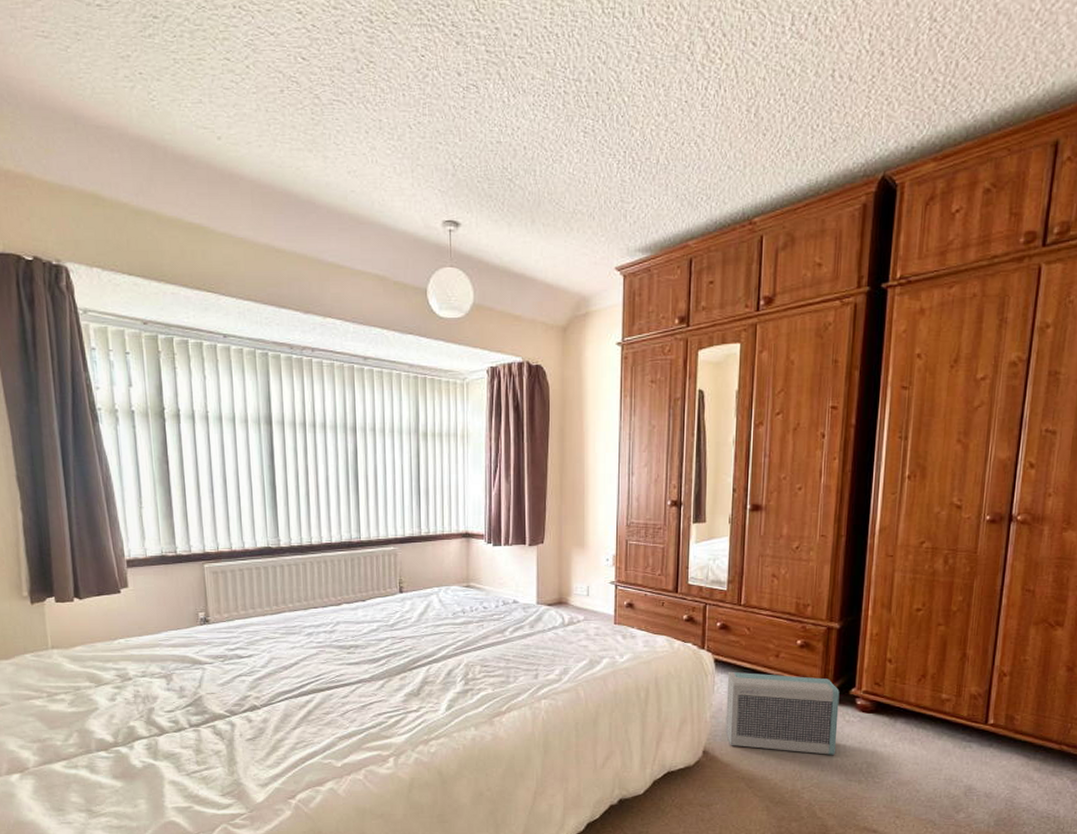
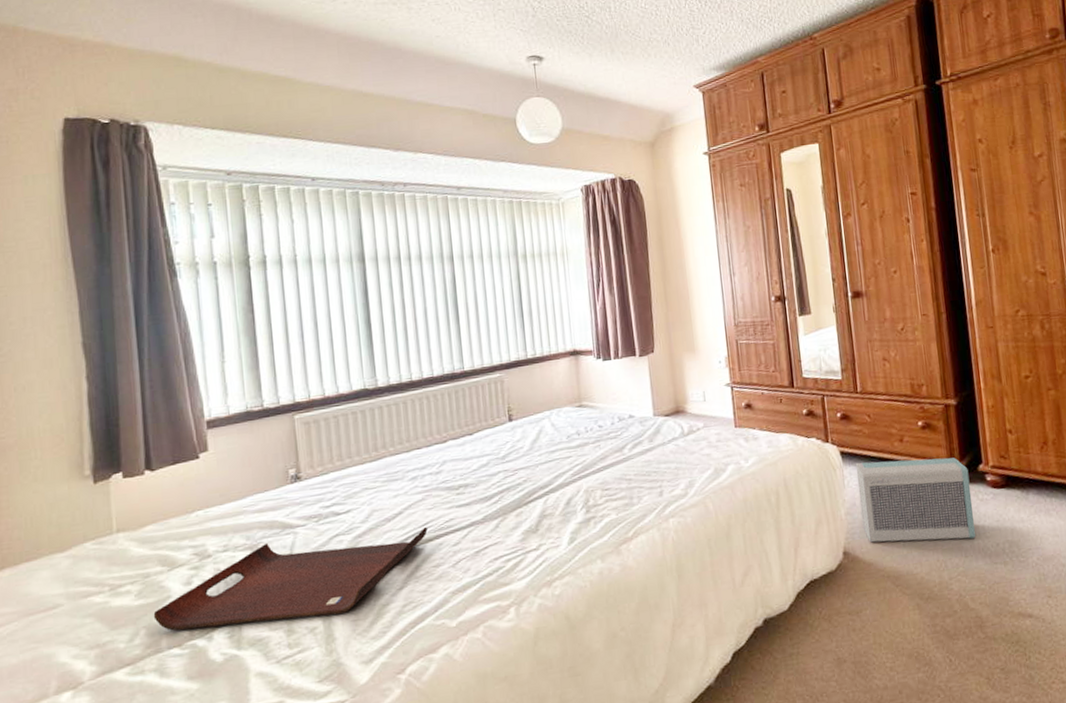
serving tray: none [84,674,320,743] -> present [153,527,428,631]

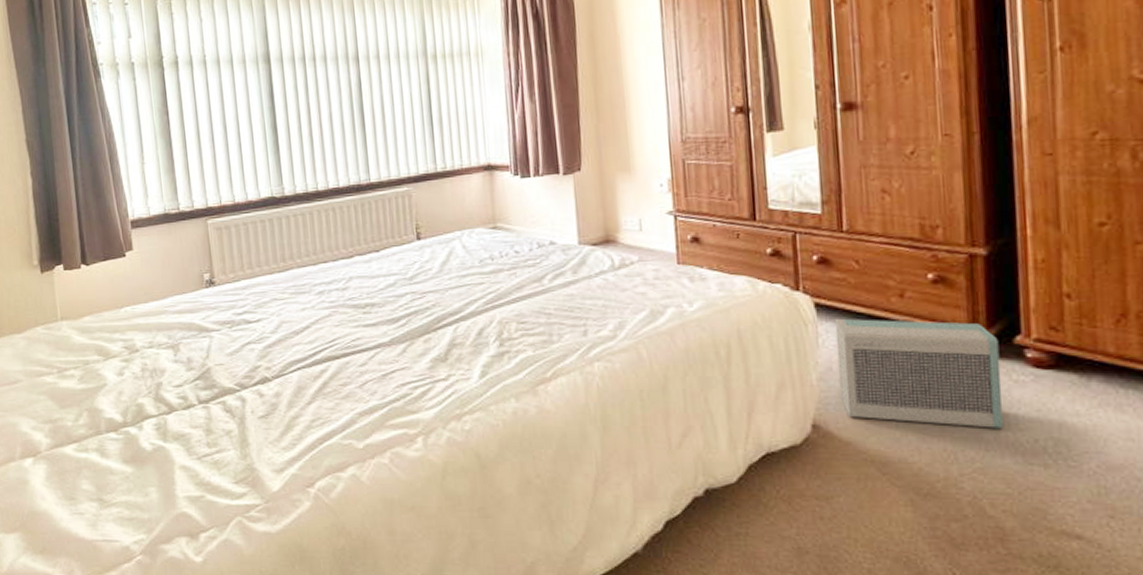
serving tray: present [153,527,428,631] -> none [93,343,335,422]

